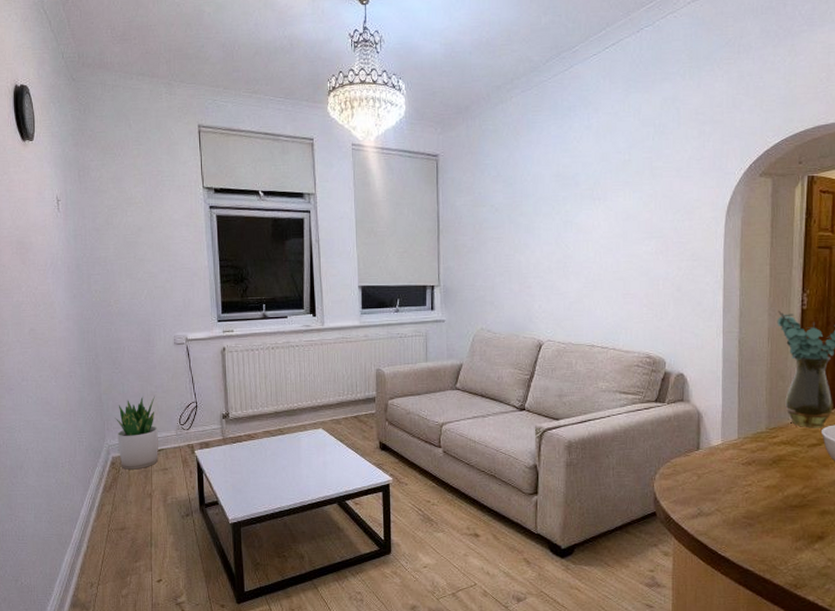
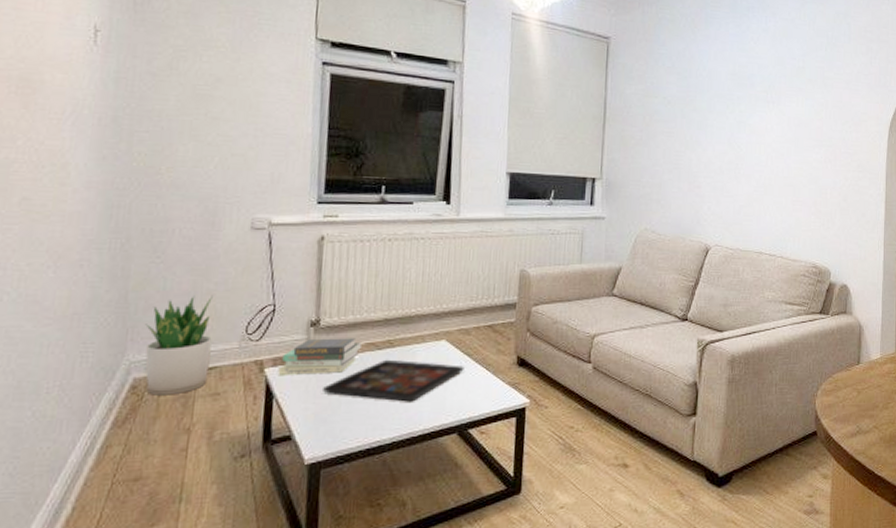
books: none [204,427,260,456] -> present [278,338,361,375]
decorative tray: none [235,444,338,478] -> present [321,359,464,402]

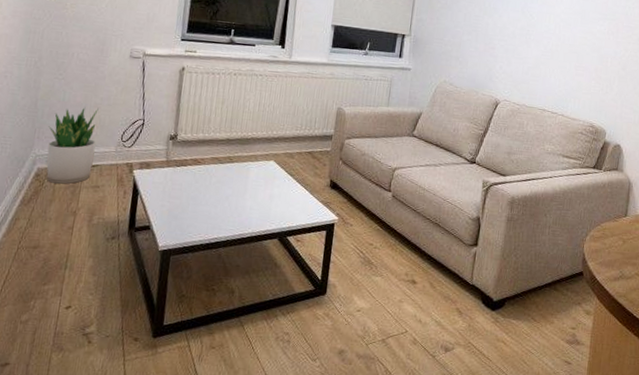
books: present [278,338,361,375] -> none [143,150,208,180]
decorative tray: present [321,359,464,402] -> none [175,172,287,209]

